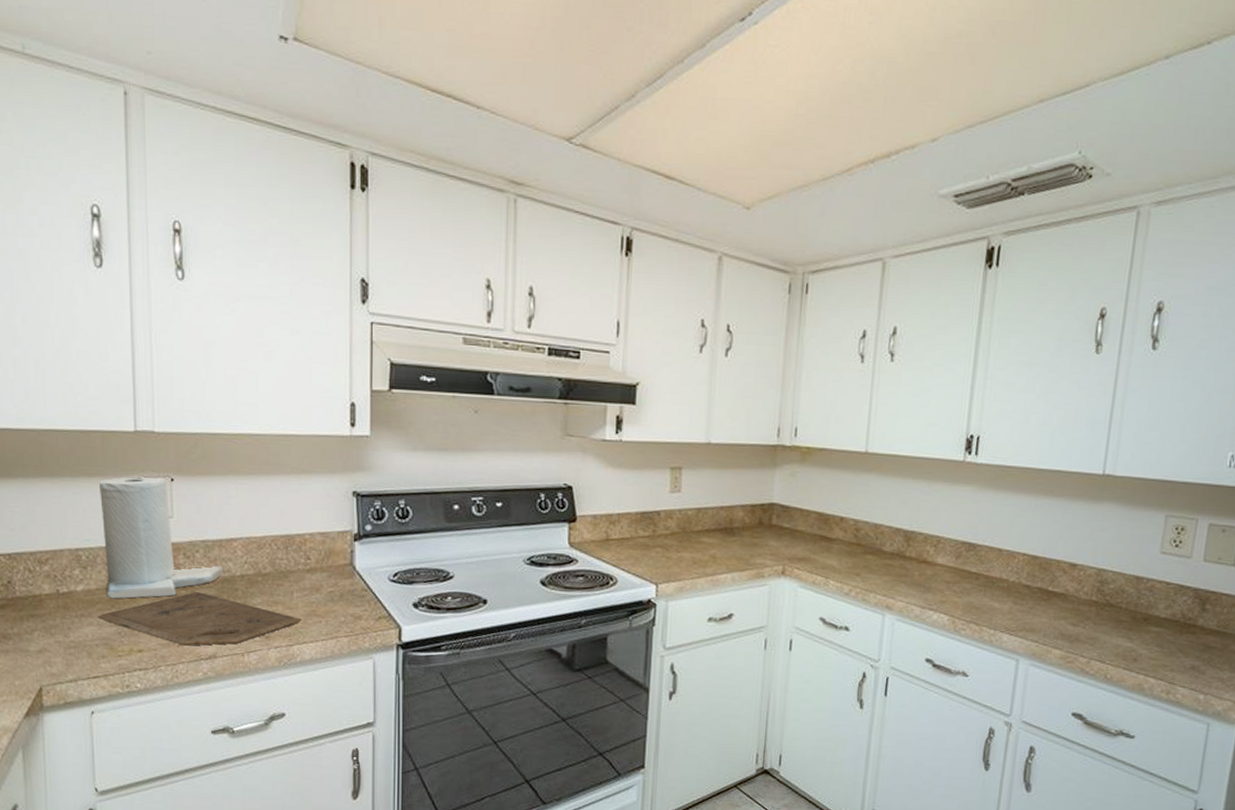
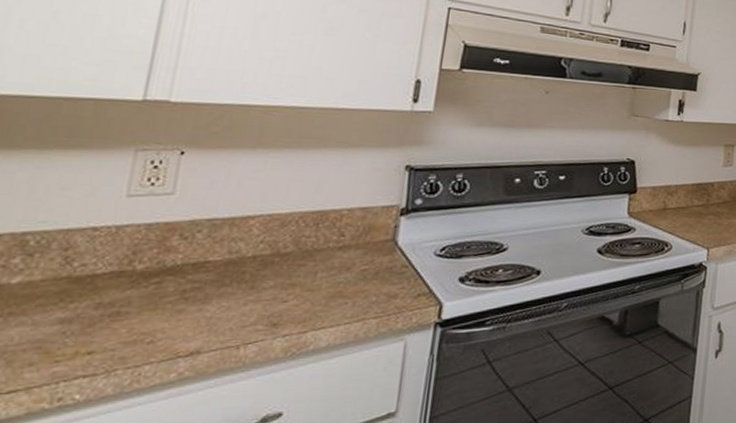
cutting board: present [97,591,302,646] -> none [33,276,324,342]
paper towel: present [98,476,224,599] -> none [55,148,232,291]

